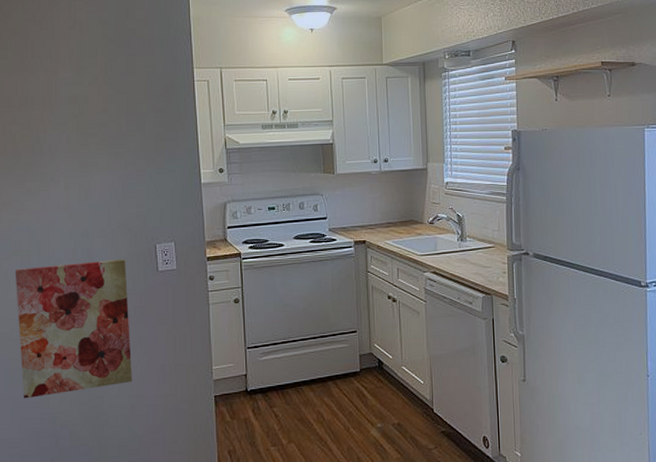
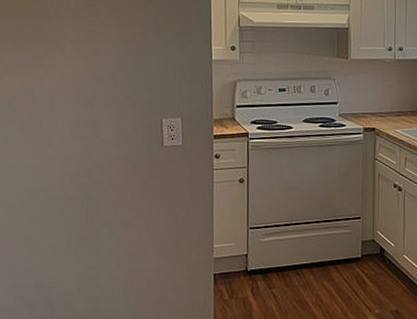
wall art: present [15,258,133,399] -> none [15,131,132,267]

